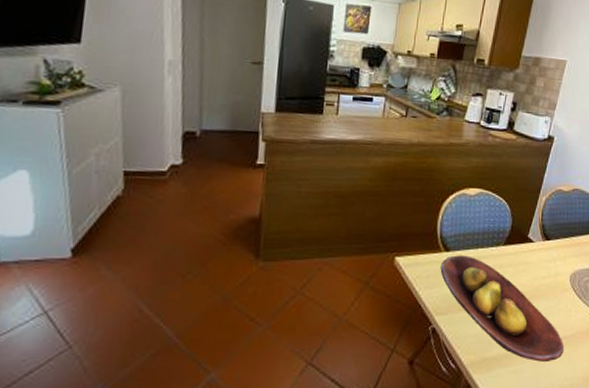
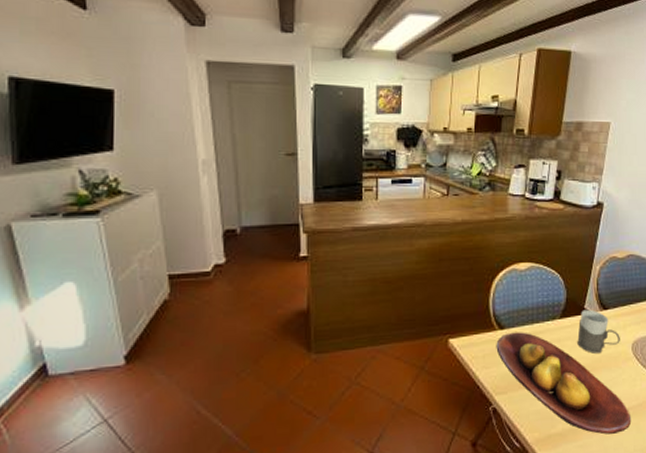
mug: none [518,238,560,282] -> present [577,309,620,354]

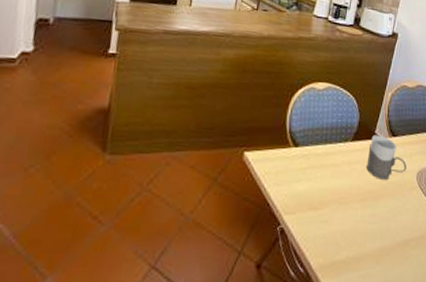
fruit bowl: present [496,332,632,435] -> none [289,151,413,265]

